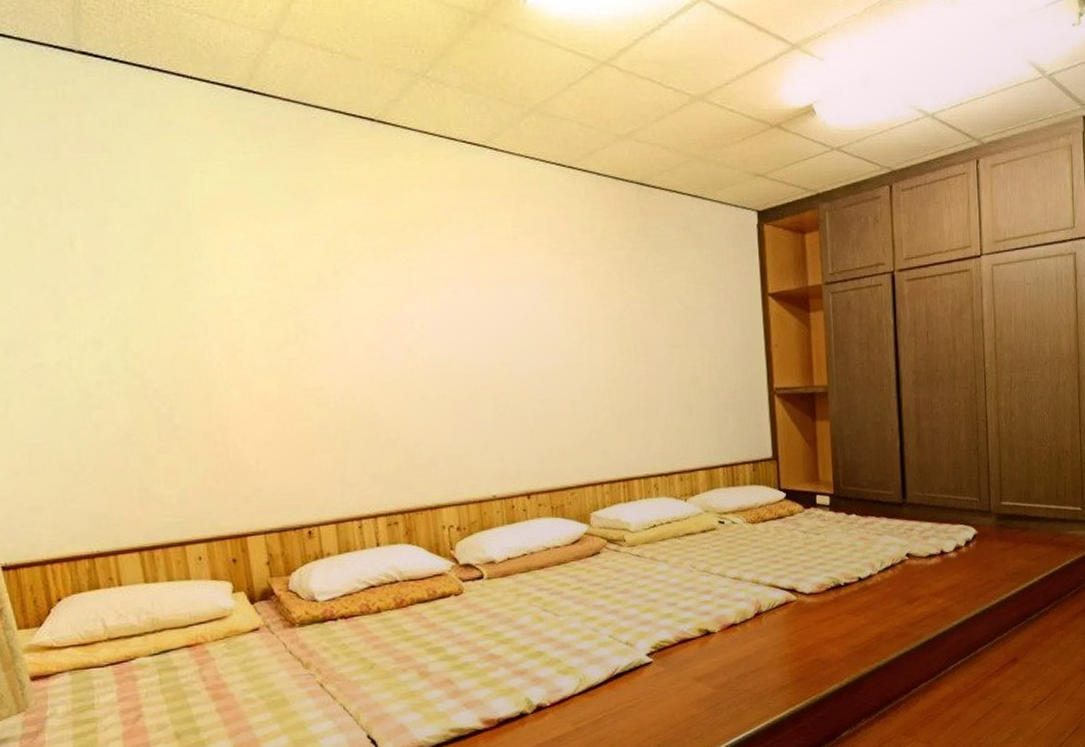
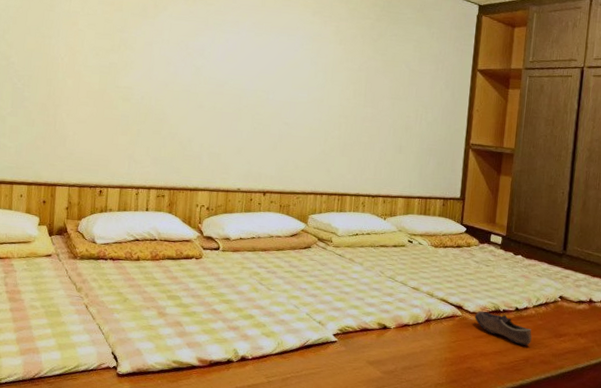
shoe: none [812,589,882,621] -> present [475,310,532,345]

